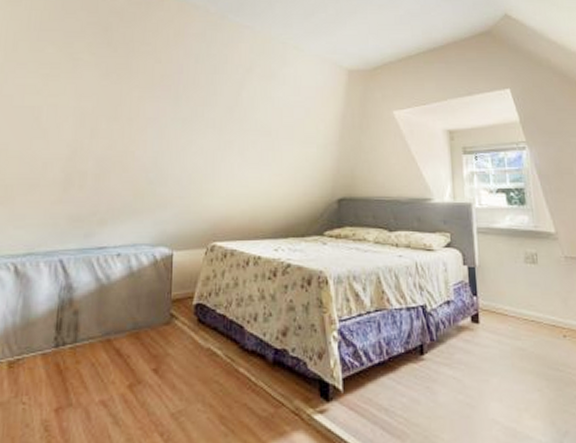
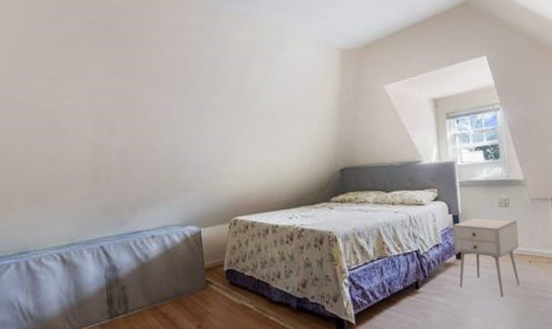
nightstand: none [467,273,552,379] -> present [452,217,520,298]

